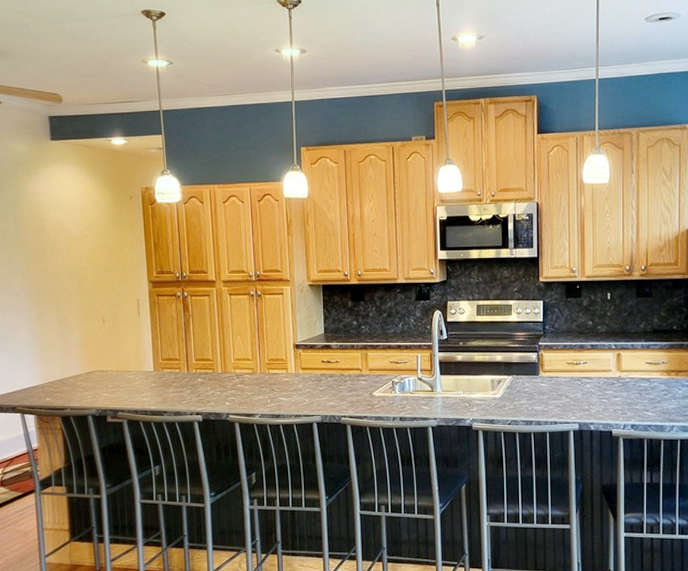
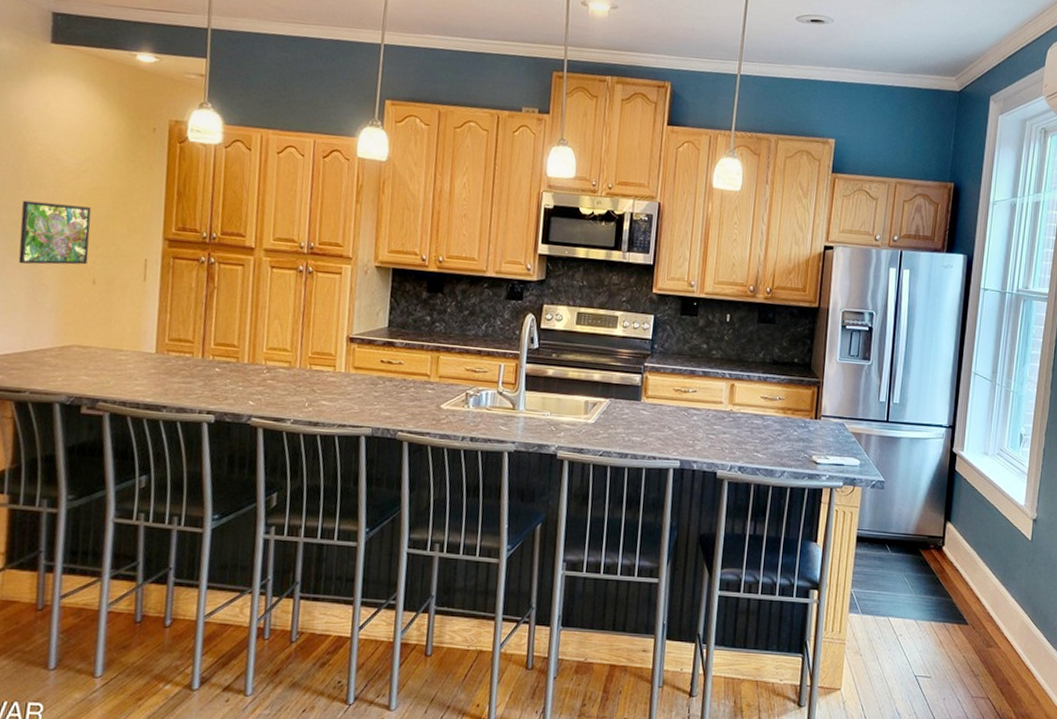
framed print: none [47,264,97,313] -> present [18,200,92,265]

